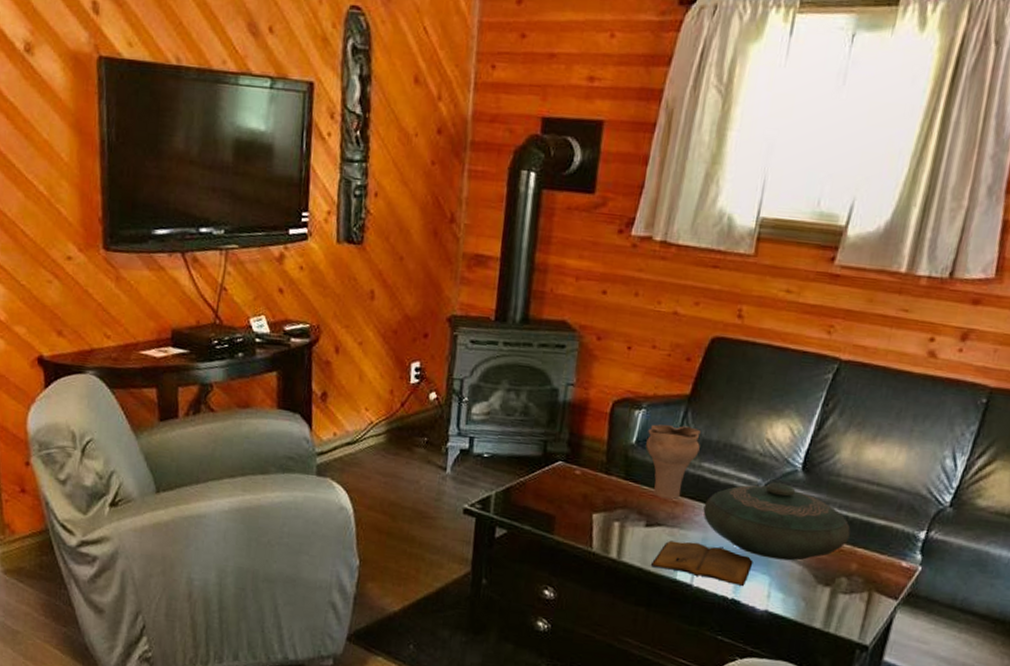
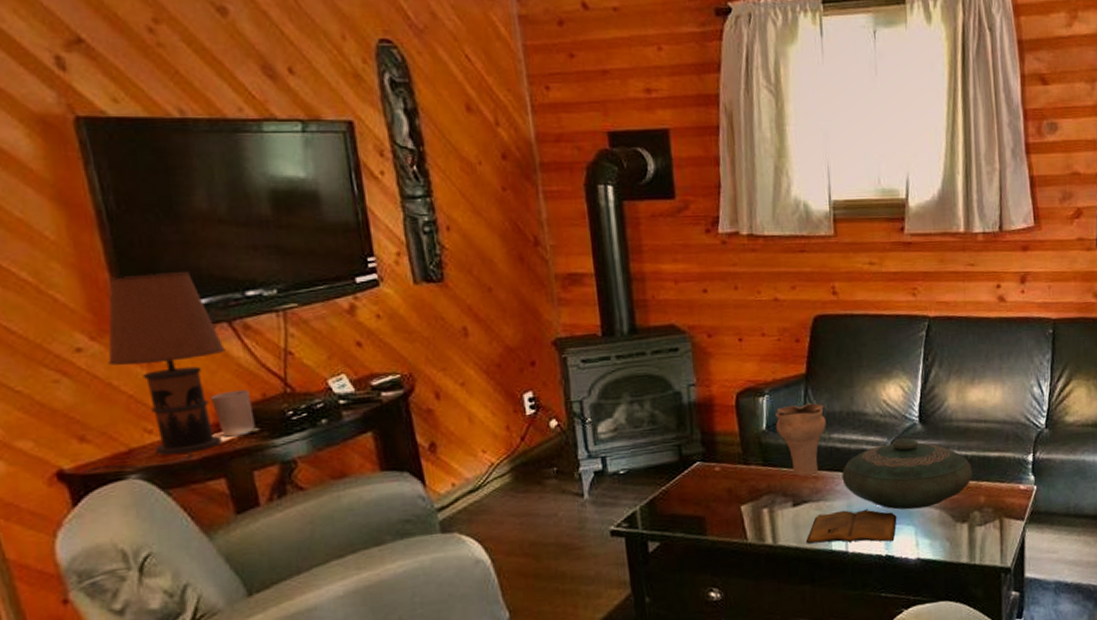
table lamp: none [60,199,176,369] -> present [88,272,226,472]
candle holder: none [157,313,188,354] -> present [210,390,256,437]

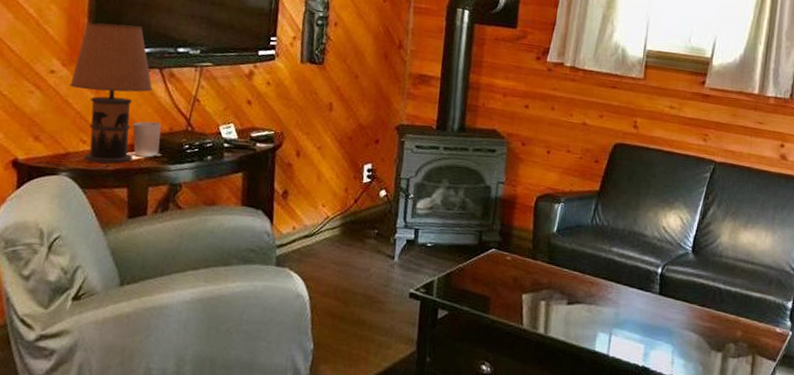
vase: present [775,403,826,476] -> none [565,215,609,280]
book: present [805,510,897,543] -> none [573,316,658,354]
decorative bowl: present [842,438,972,510] -> none [614,263,734,331]

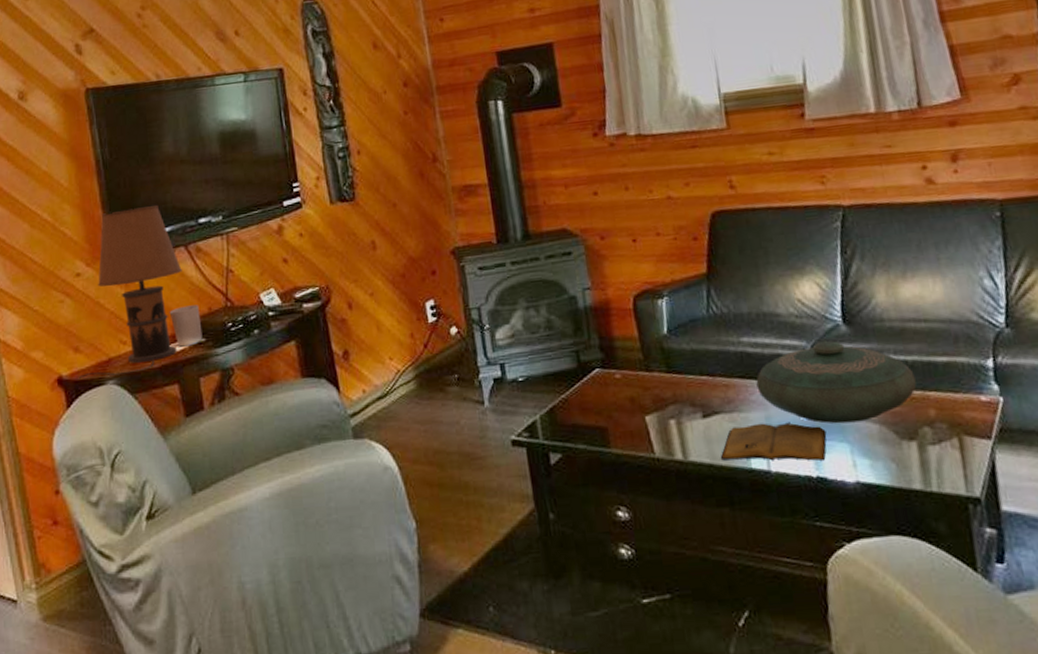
book: none [573,316,658,354] -> present [720,423,827,461]
decorative bowl: none [614,263,734,331] -> present [756,341,917,424]

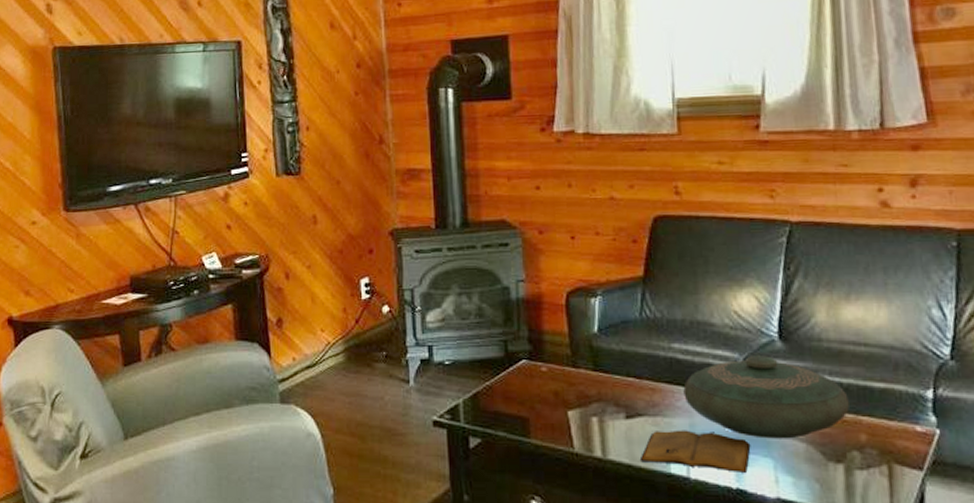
table lamp: present [79,205,182,378] -> none [28,164,131,321]
candle holder: present [169,305,203,347] -> none [115,261,145,300]

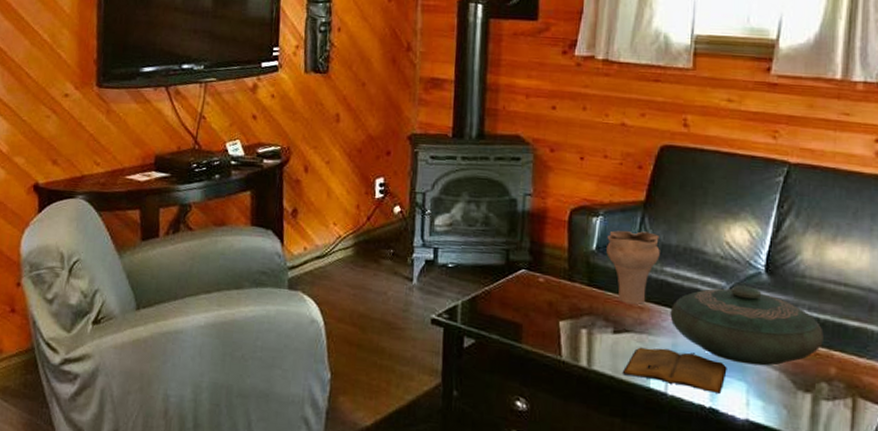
vase: none [608,308,666,385] -> present [606,230,660,304]

